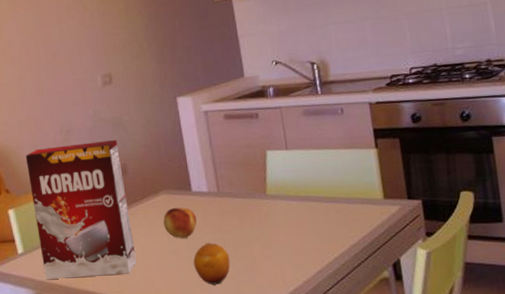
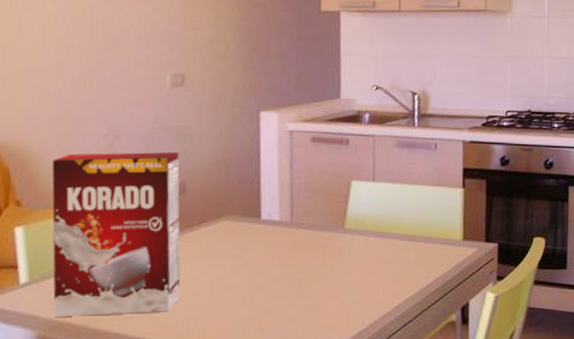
fruit: present [163,207,197,238] -> none [221,236,261,272]
fruit: present [193,243,231,285] -> none [249,278,293,326]

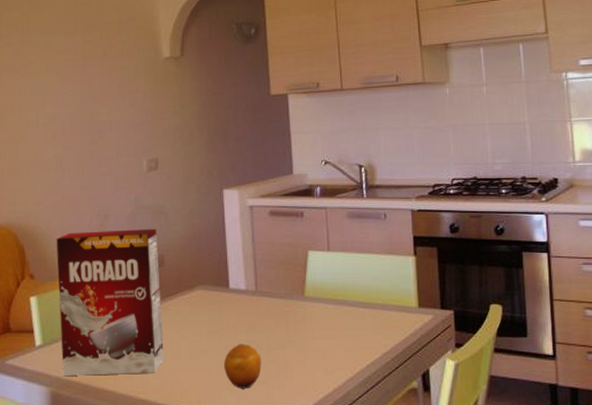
fruit: none [249,278,293,326] -> present [223,344,262,389]

